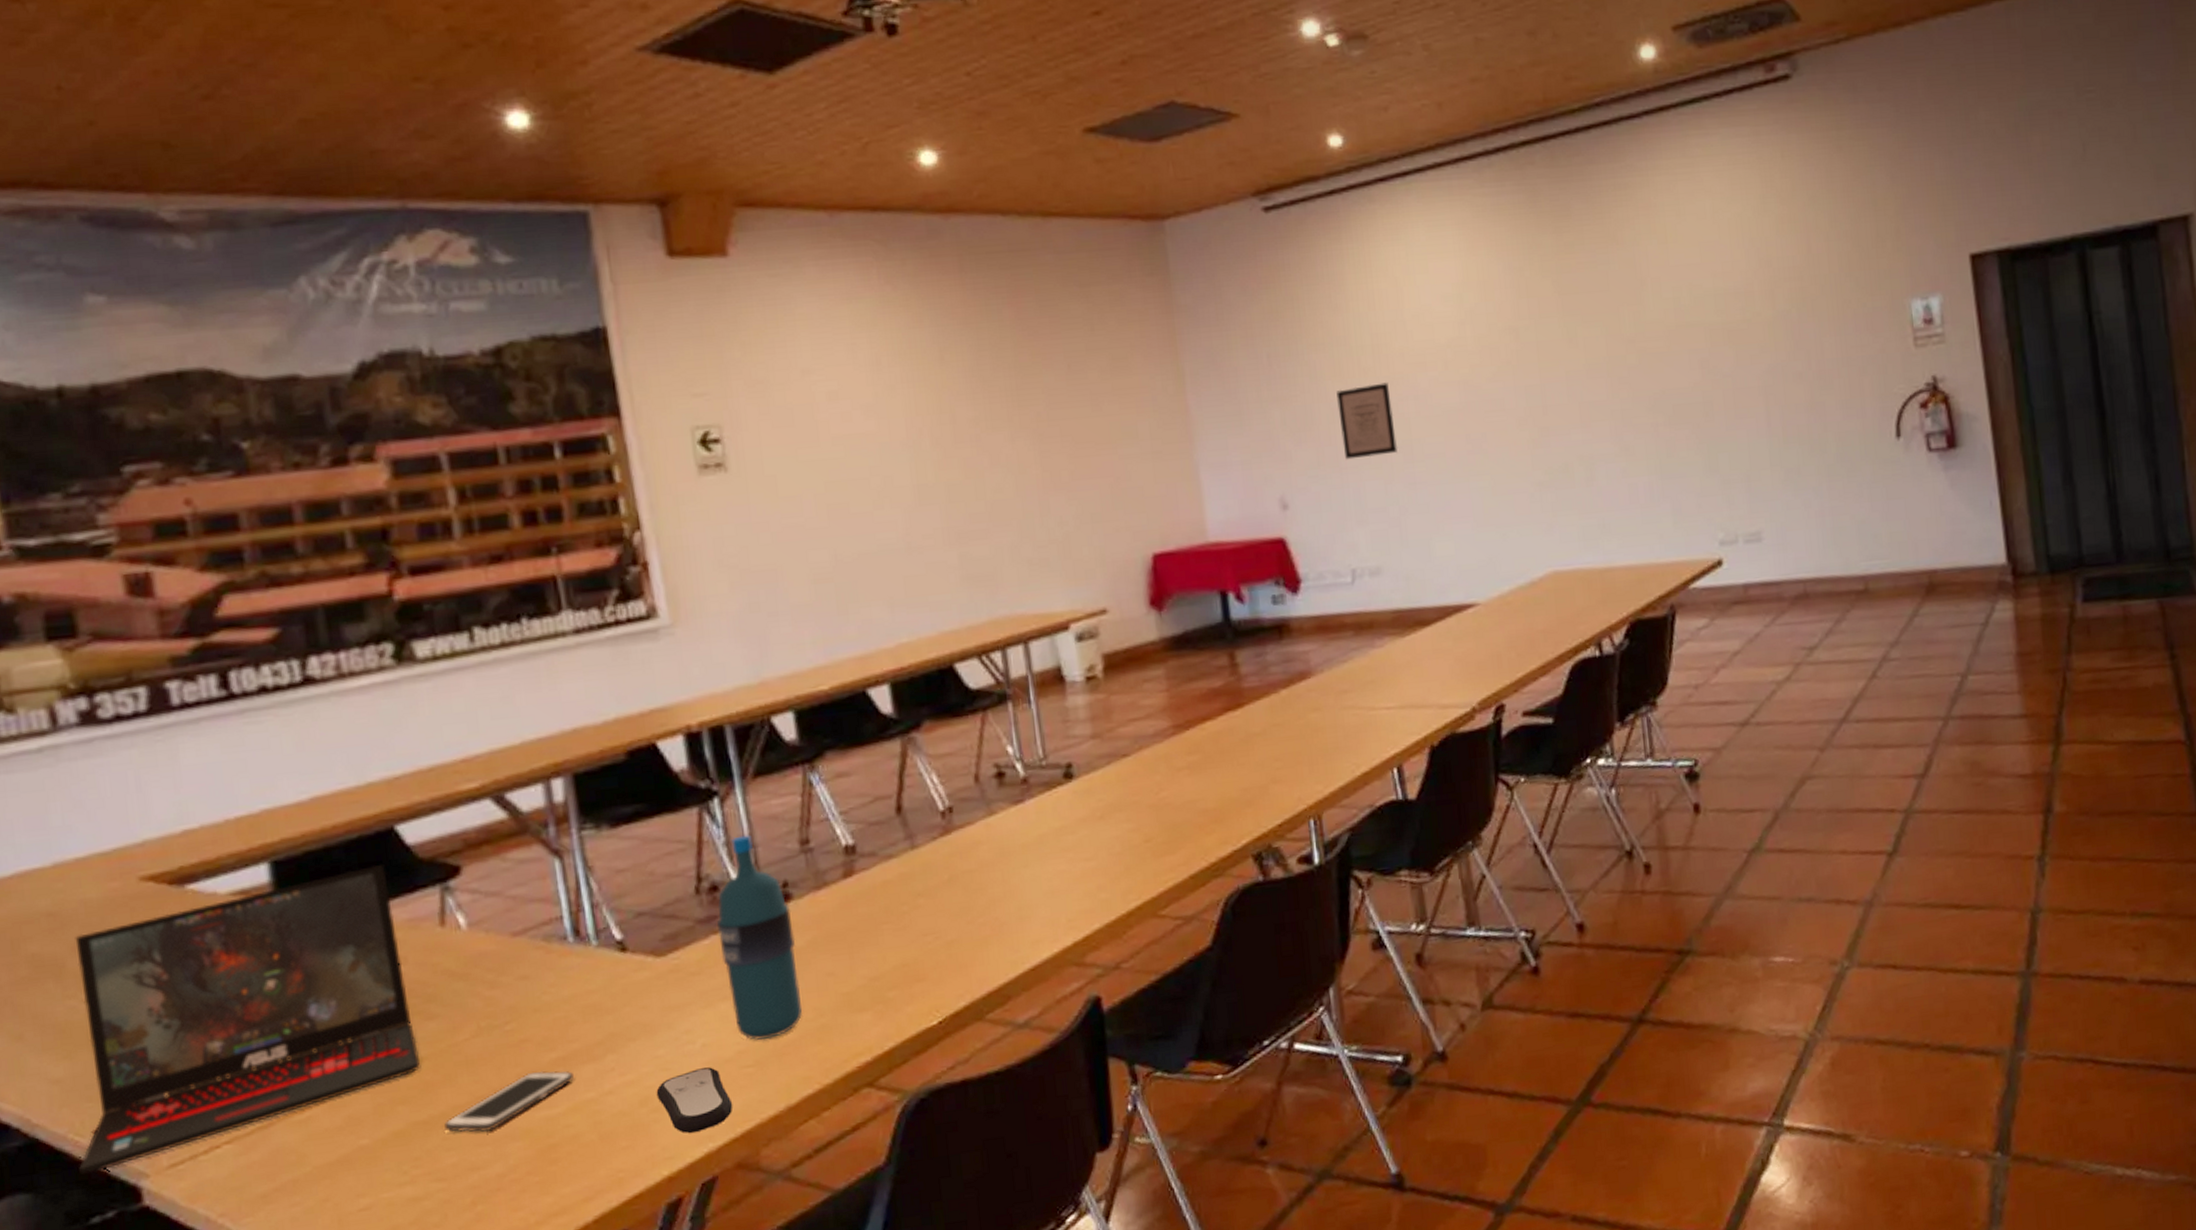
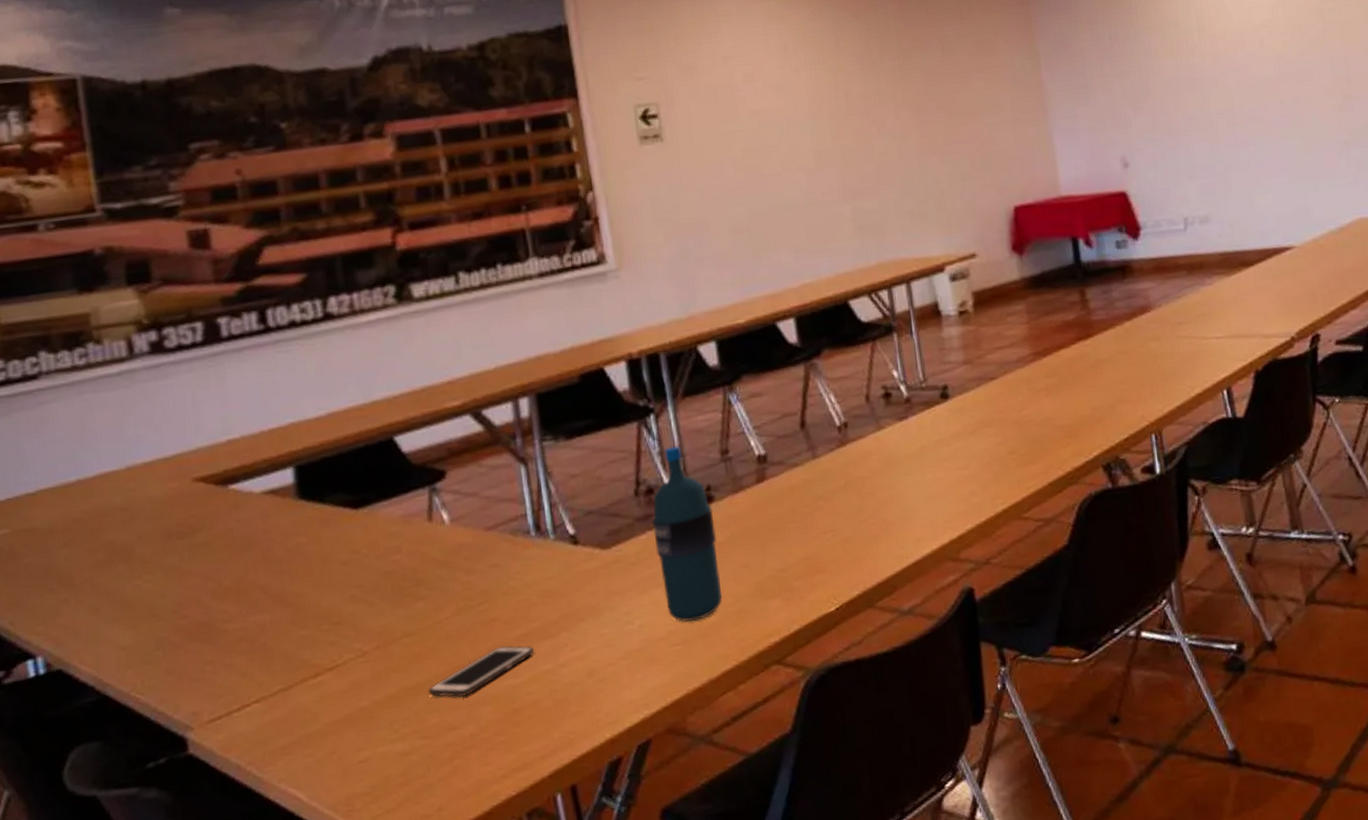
laptop: present [75,863,421,1174] -> none [139,468,411,726]
remote control: present [656,1067,733,1134] -> none [601,645,665,702]
wall art: present [1336,382,1397,460] -> none [1168,58,1221,125]

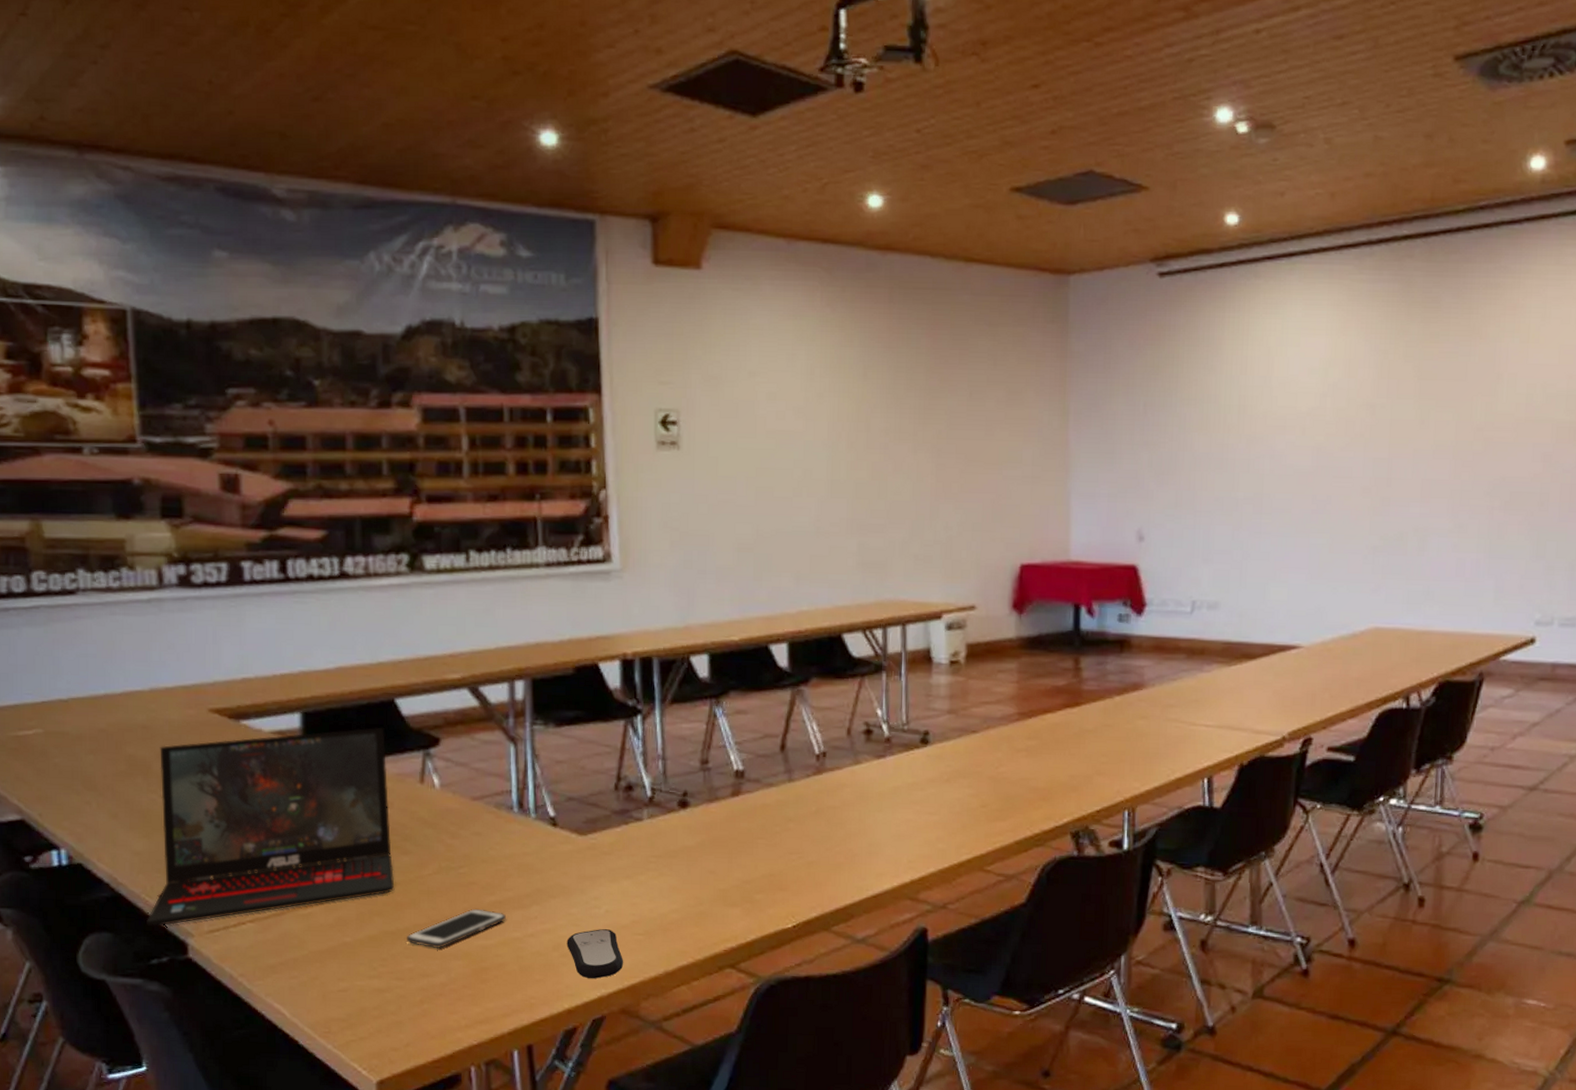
laptop: none [139,468,411,726] -> present [147,727,395,926]
remote control: none [601,645,665,702] -> present [566,929,624,979]
water bottle: present [652,446,723,622] -> none [628,749,688,916]

